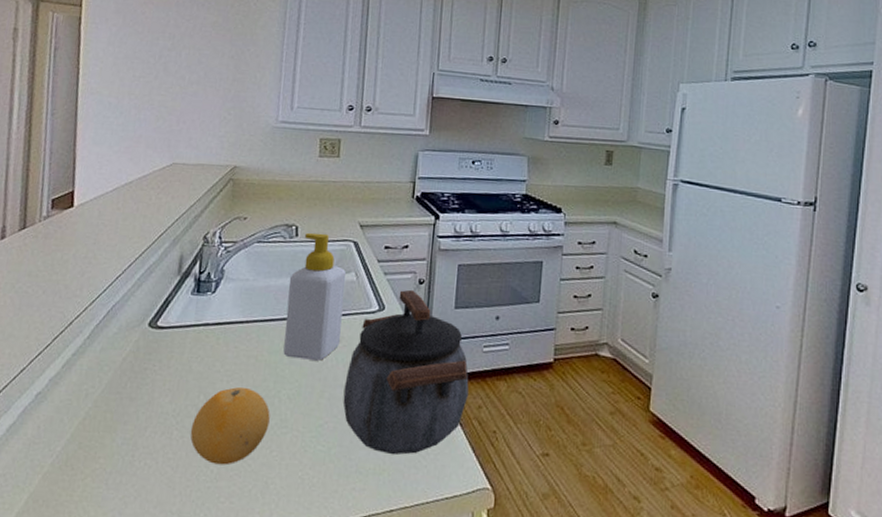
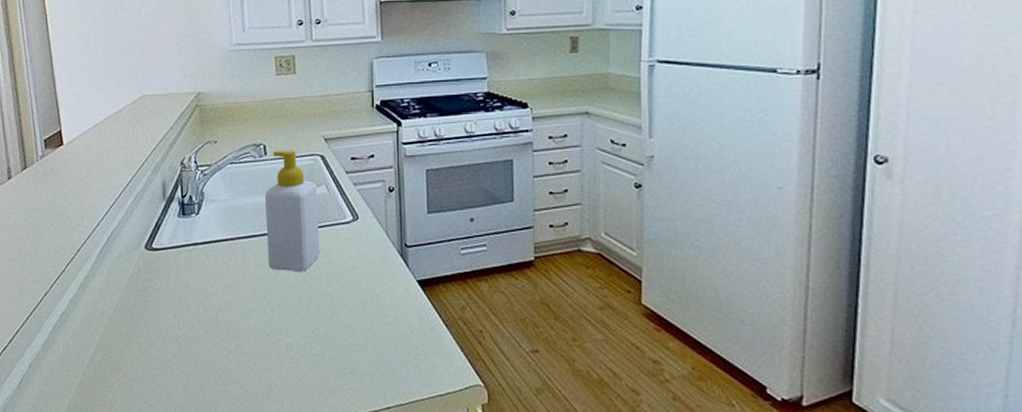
fruit: present [190,386,270,466] -> none [196,299,265,371]
kettle: present [343,289,469,455] -> none [329,198,450,357]

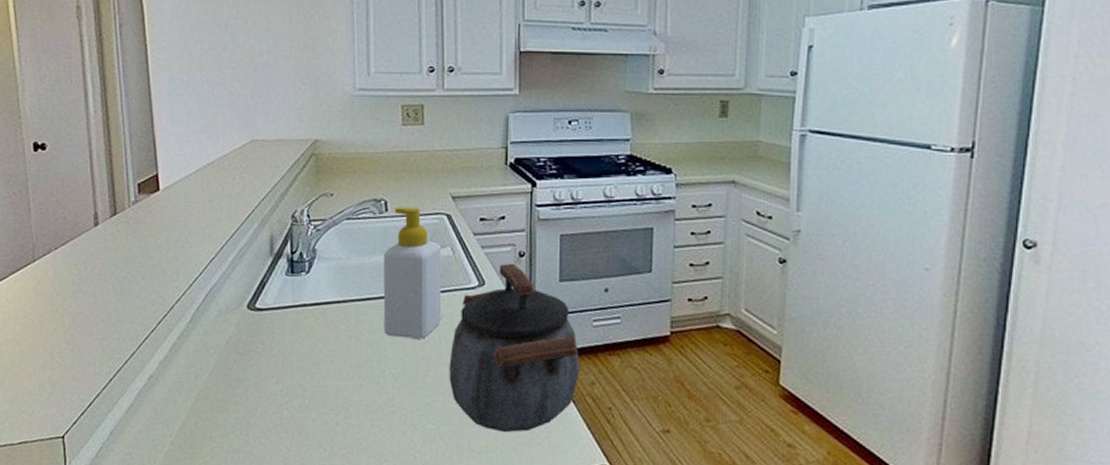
kettle: none [329,198,450,357] -> present [449,263,580,433]

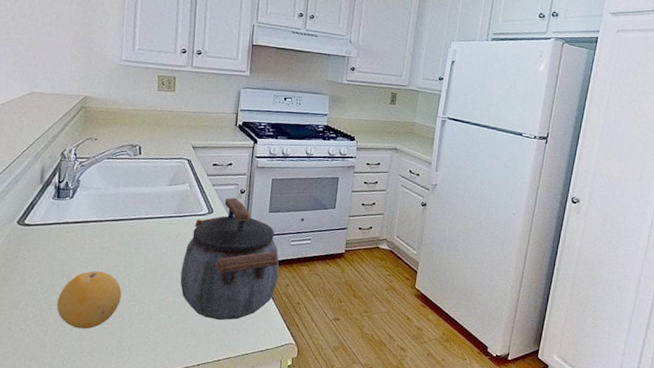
fruit: none [299,366,377,444] -> present [56,270,122,329]
soap bottle: present [383,206,442,339] -> none [131,151,182,251]

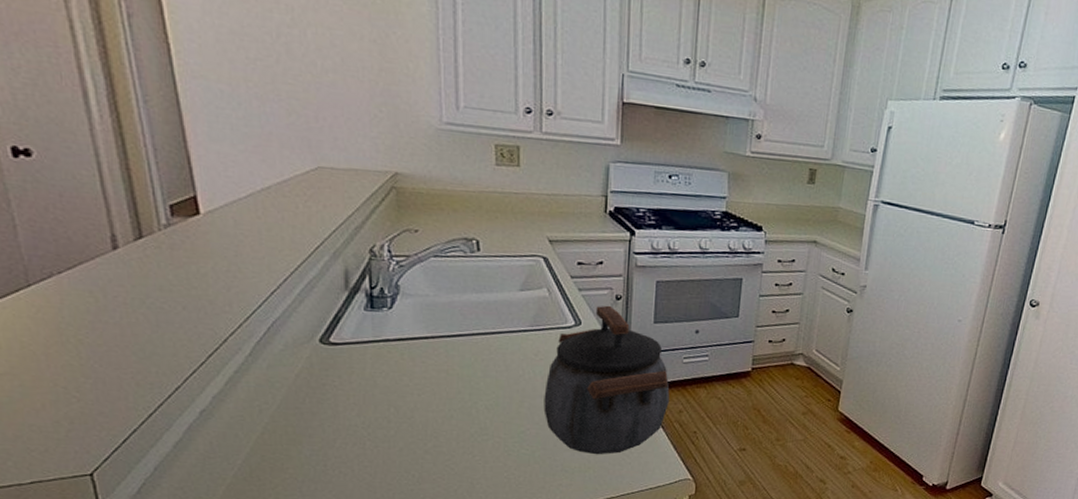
fruit: present [56,270,122,329] -> none [384,399,469,470]

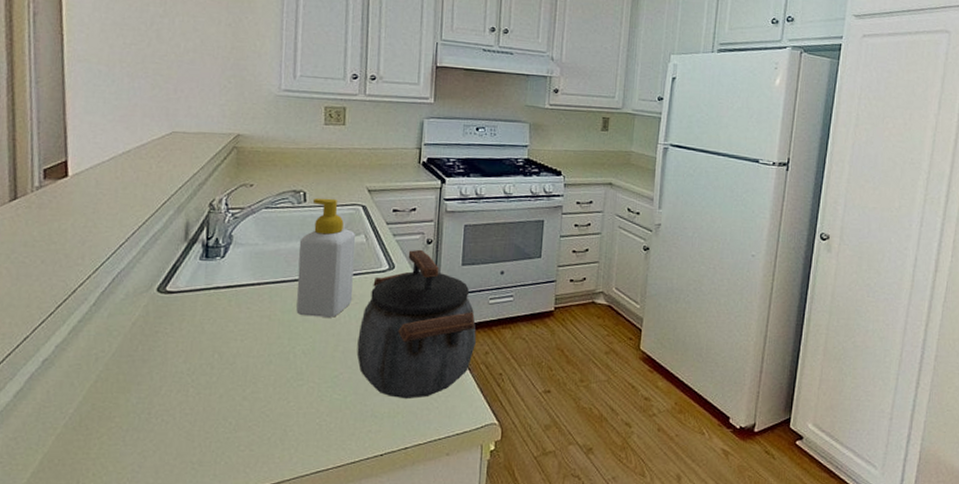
soap bottle: none [474,247,538,374] -> present [296,197,356,318]

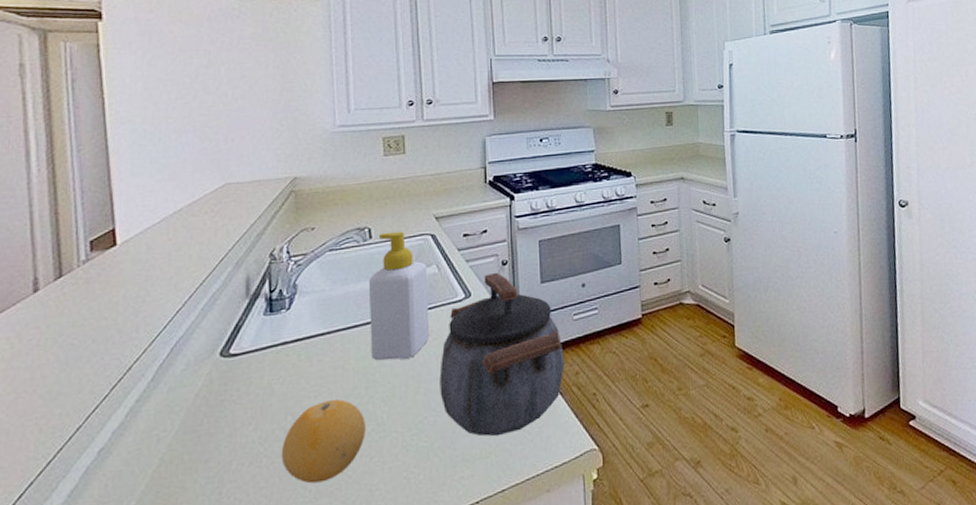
fruit: none [206,344,286,417] -> present [281,399,366,484]

